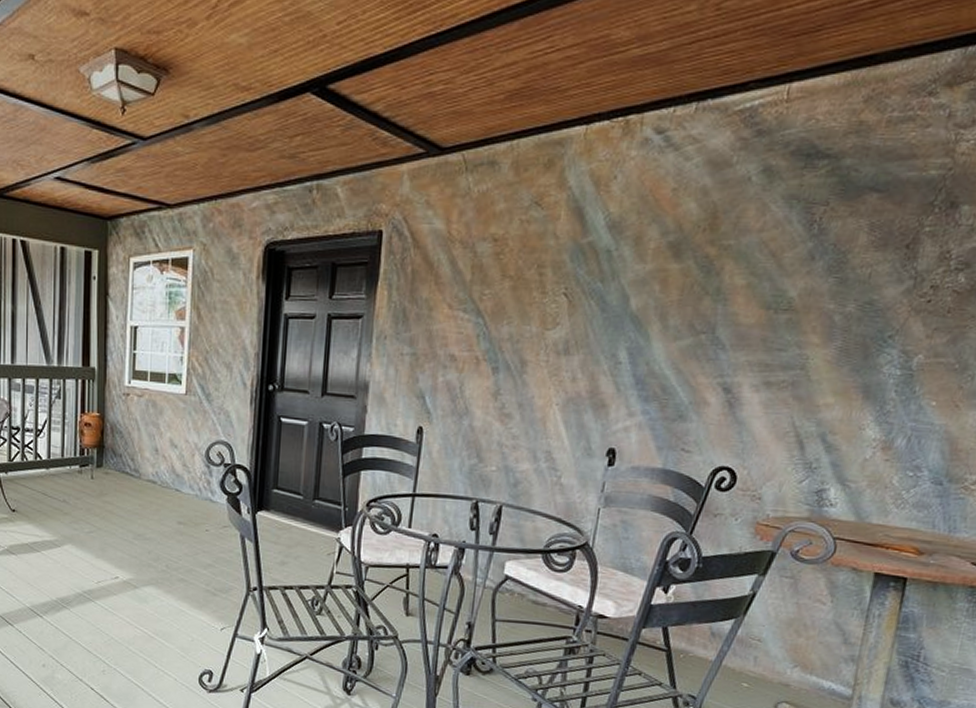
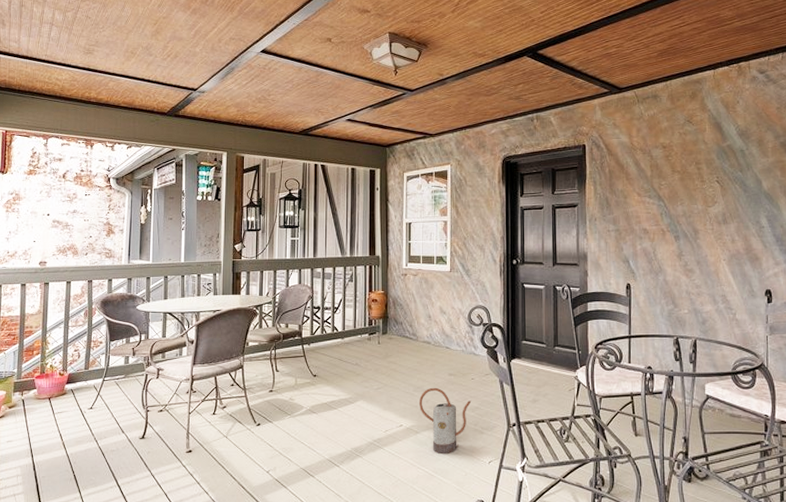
watering can: none [140,536,204,615] -> present [419,387,472,454]

